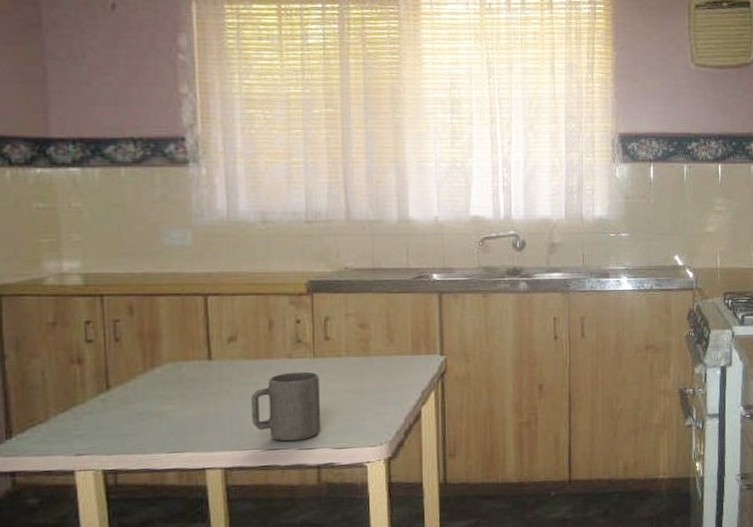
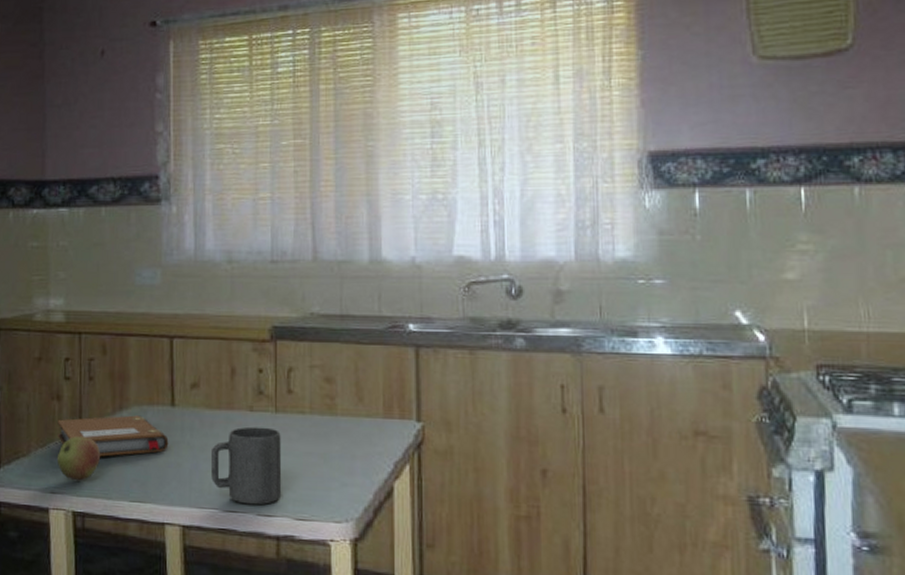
notebook: none [80,371,207,414] -> present [57,415,169,457]
apple: none [81,396,133,441] -> present [56,435,101,481]

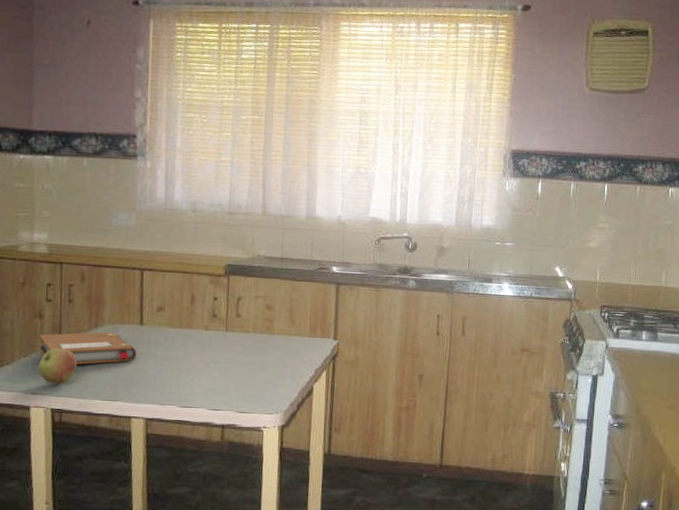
mug: present [210,426,282,505] -> none [171,342,229,402]

